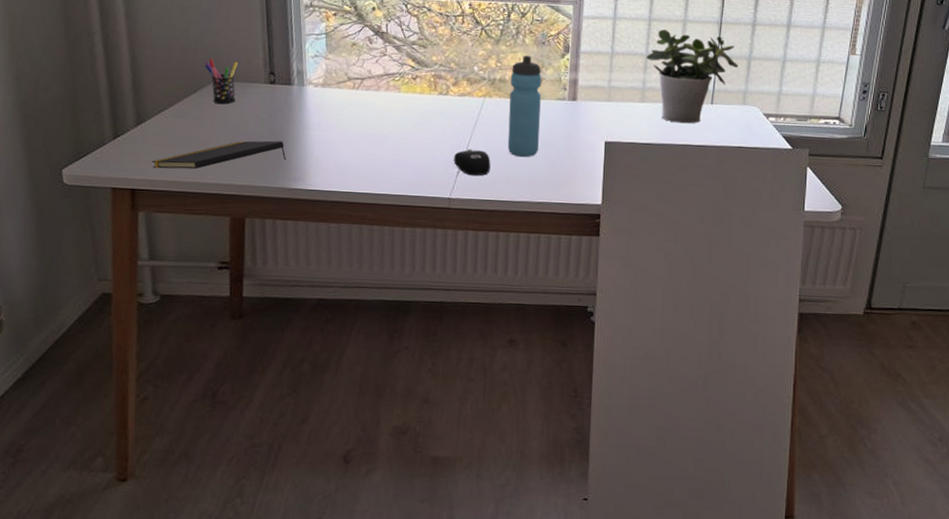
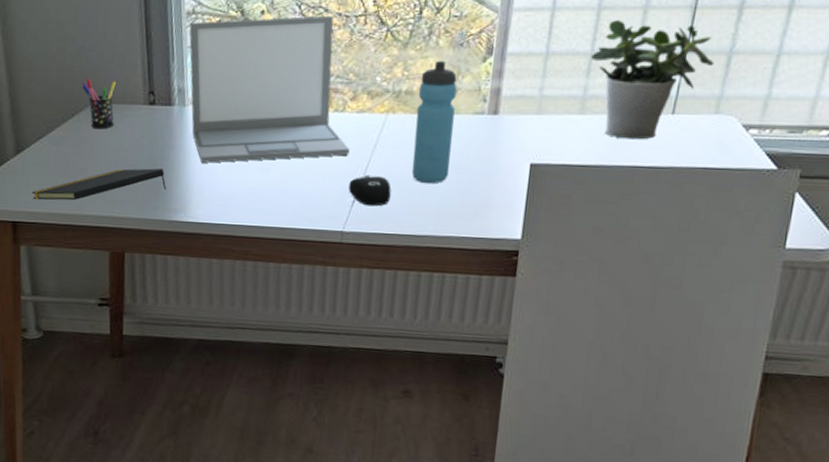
laptop: none [307,13,454,137] -> present [189,15,350,163]

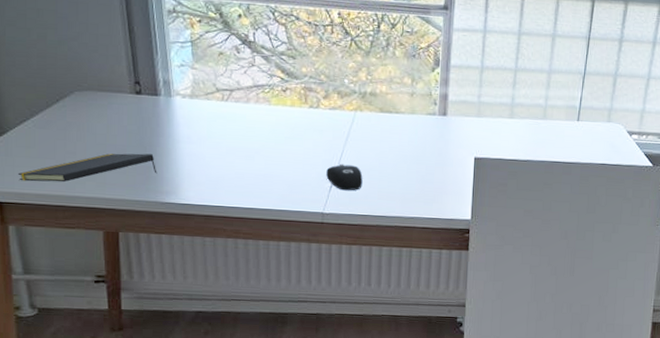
pen holder: present [82,79,116,128] -> none [66,66,101,114]
laptop: present [189,15,350,163] -> none [171,20,325,150]
water bottle: present [411,61,457,184] -> none [379,69,413,173]
potted plant: present [591,20,715,140] -> none [516,44,605,141]

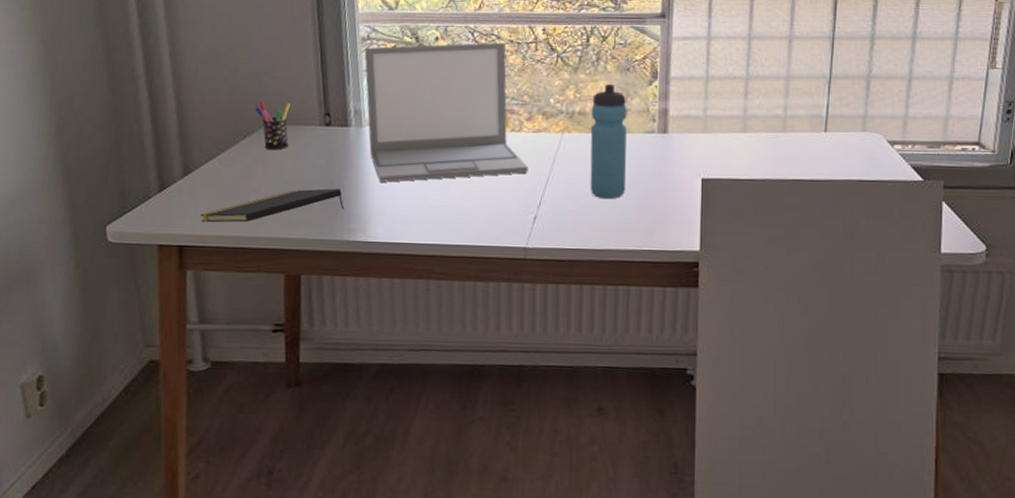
pen holder: none [66,66,101,114] -> present [255,101,290,149]
laptop: none [171,20,325,150] -> present [364,42,528,182]
computer mouse: present [326,163,363,191] -> none [529,191,571,222]
water bottle: none [379,69,413,173] -> present [590,84,627,200]

